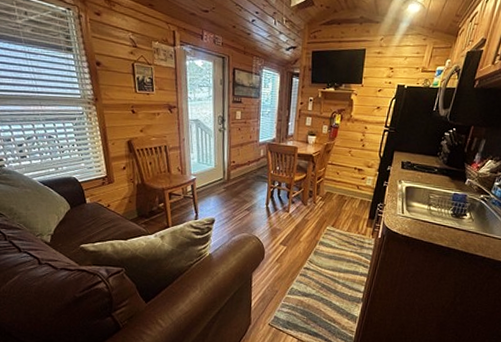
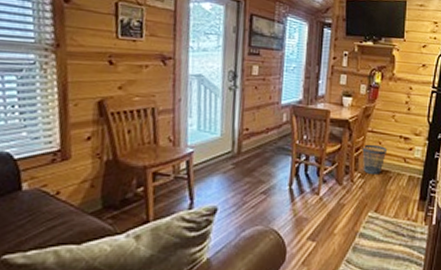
wastebasket: none [323,174,344,198] -> present [362,144,388,174]

